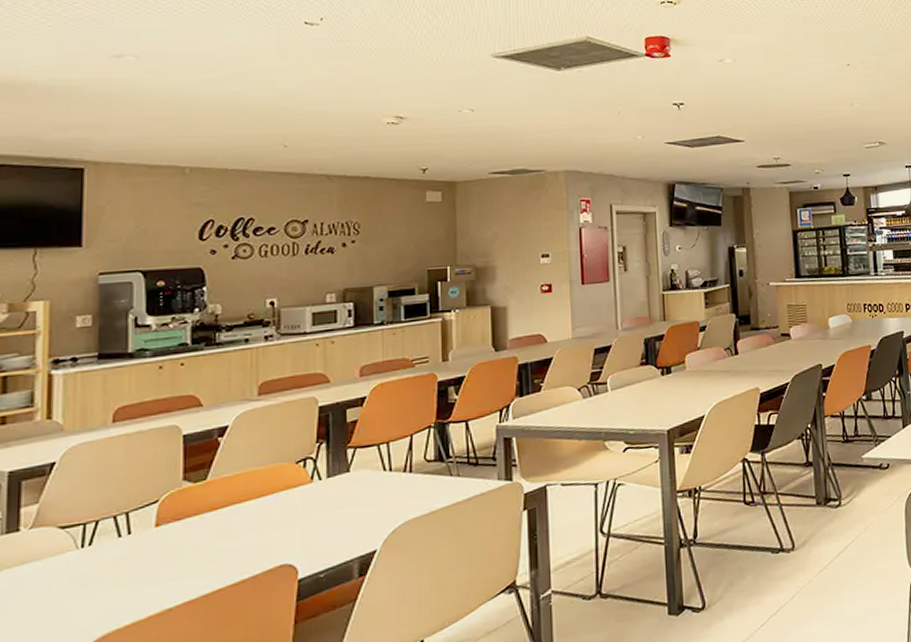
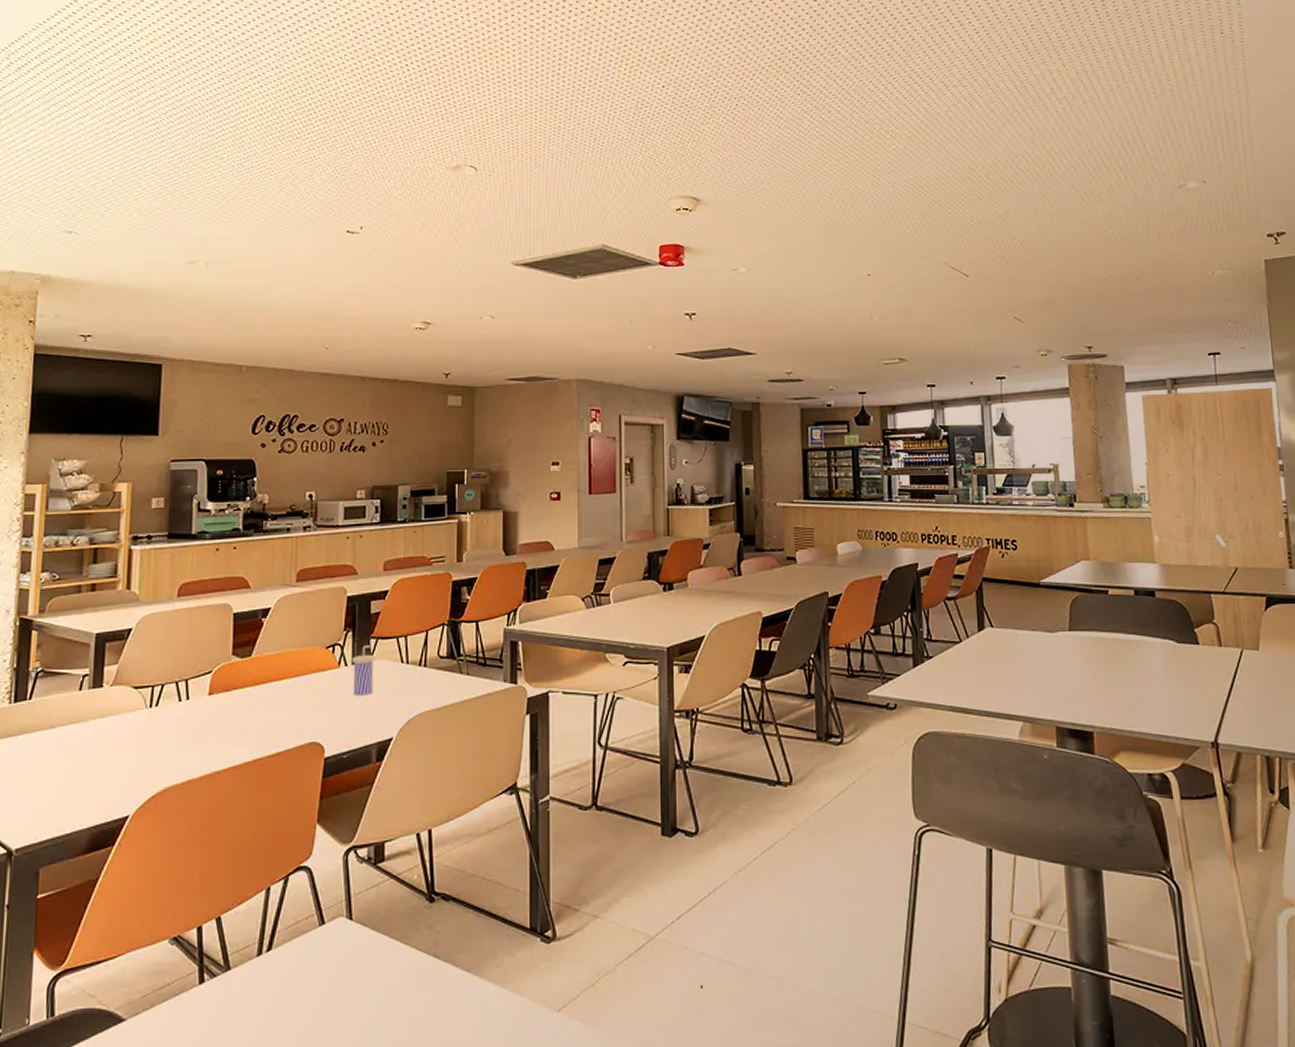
beverage cup: none [327,455,354,511] -> present [352,645,375,696]

